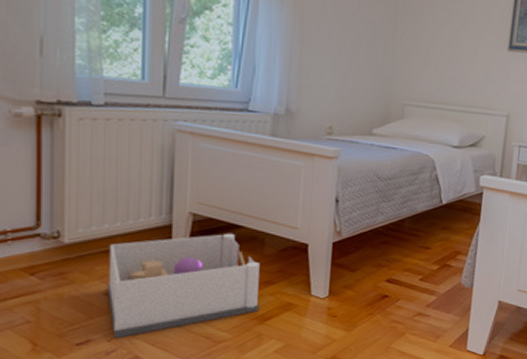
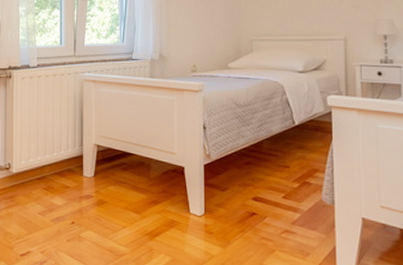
storage bin: present [108,233,260,338] -> none [41,160,149,251]

